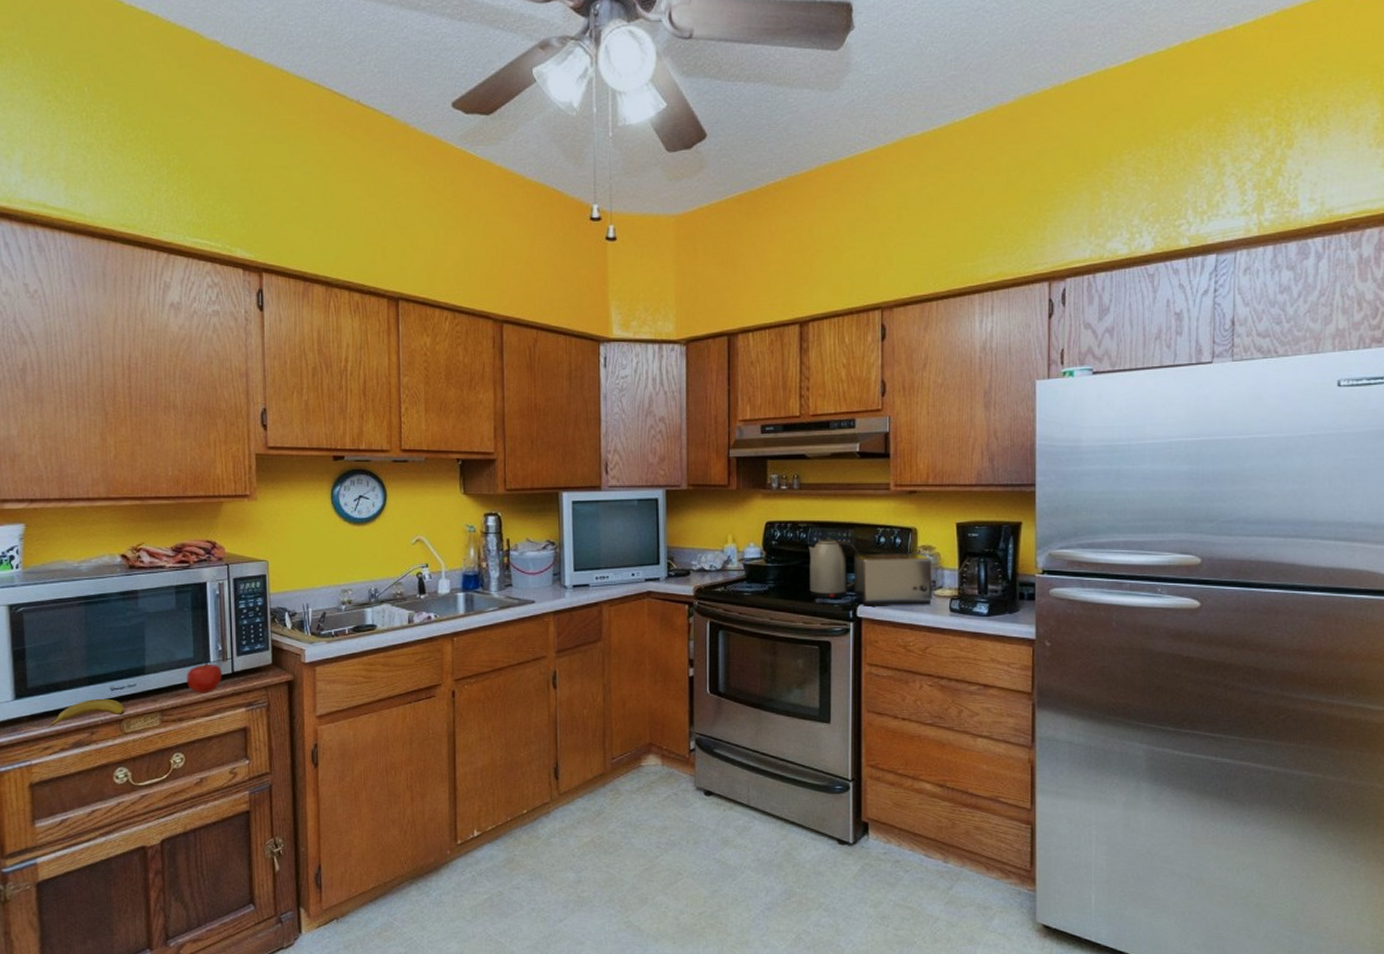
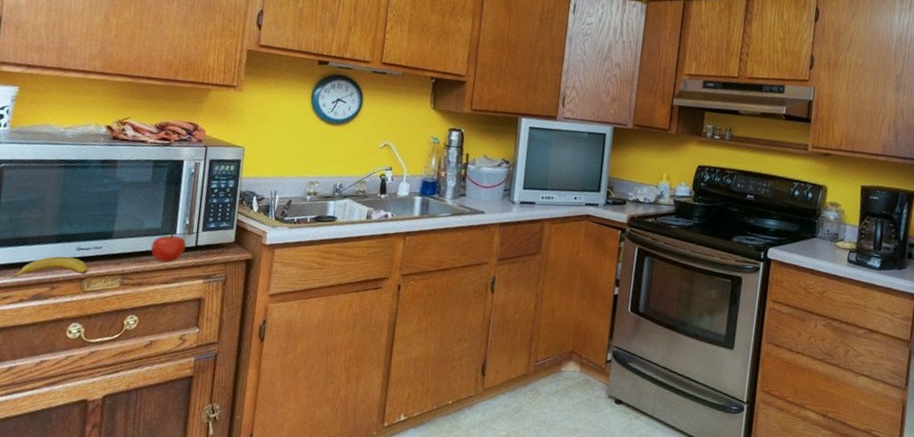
kettle: present [808,538,860,598] -> none [728,185,776,240]
toaster: present [853,553,932,606] -> none [766,202,837,255]

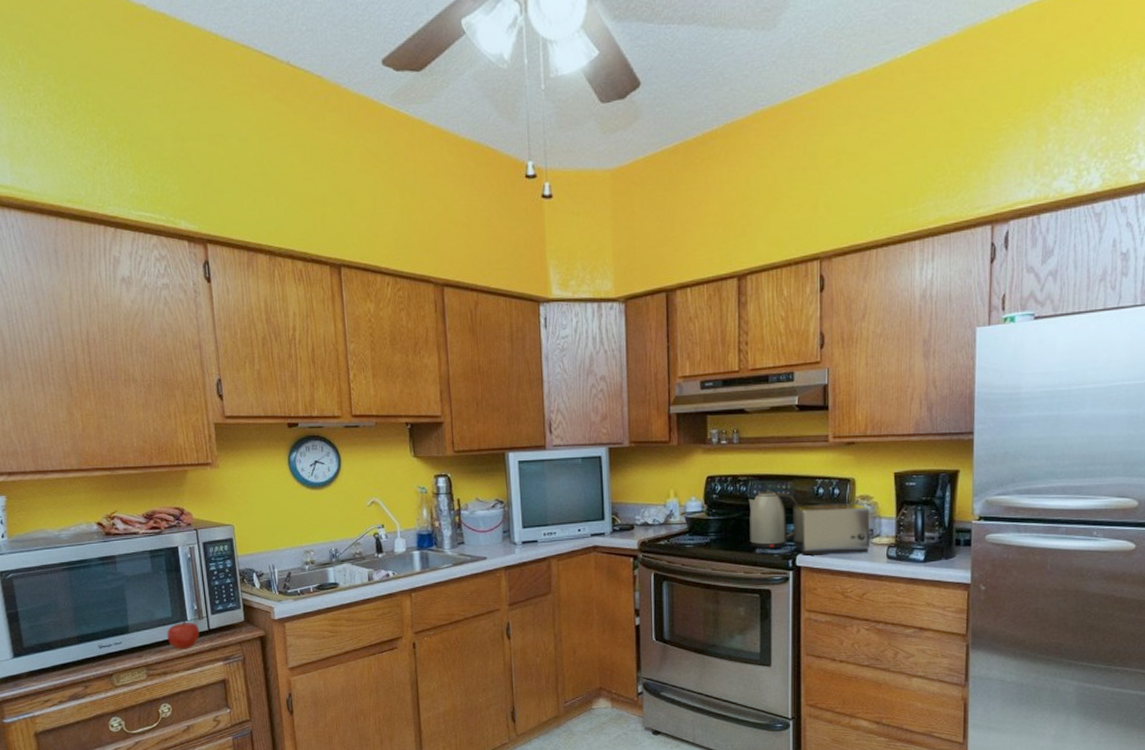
fruit: present [9,256,88,279] -> none [45,655,114,683]
kettle: none [728,185,776,240] -> present [748,490,799,549]
toaster: none [766,202,837,255] -> present [792,503,870,555]

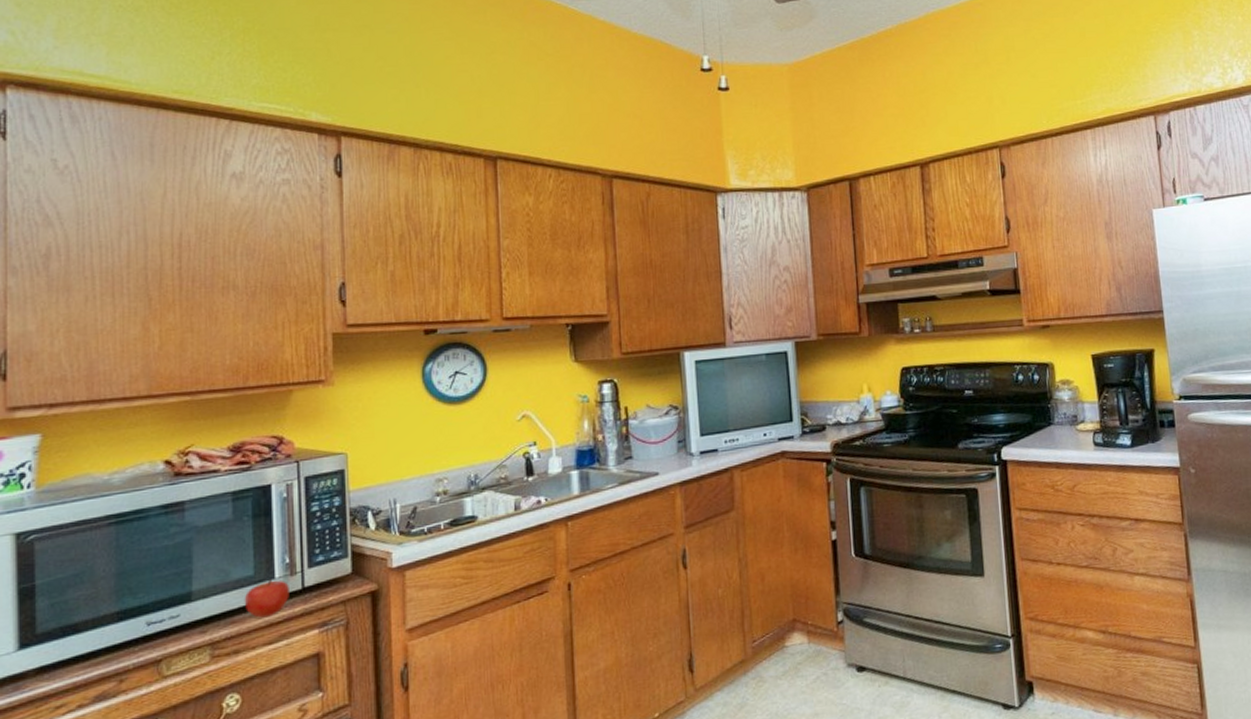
kettle: present [748,490,799,549] -> none [946,379,999,444]
toaster: present [792,503,870,555] -> none [993,389,1075,448]

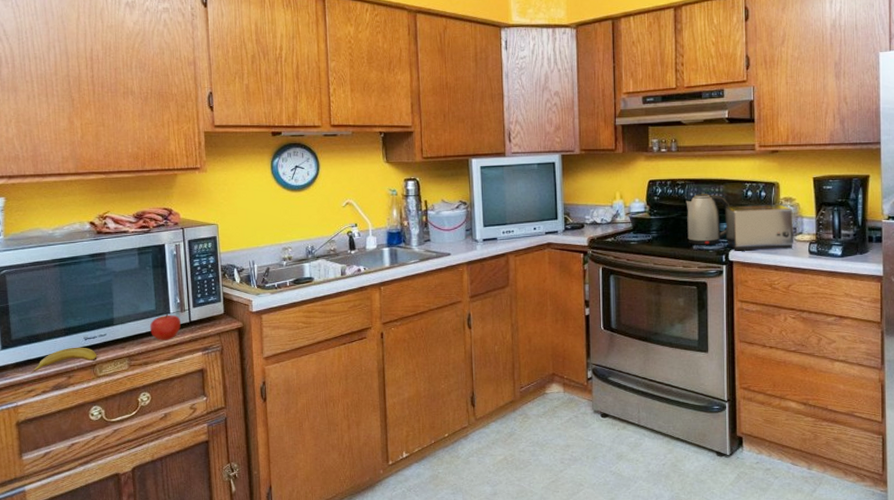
fruit: none [61,635,165,681] -> present [30,347,97,374]
kettle: none [946,379,999,444] -> present [686,193,730,245]
toaster: none [993,389,1075,448] -> present [725,204,793,251]

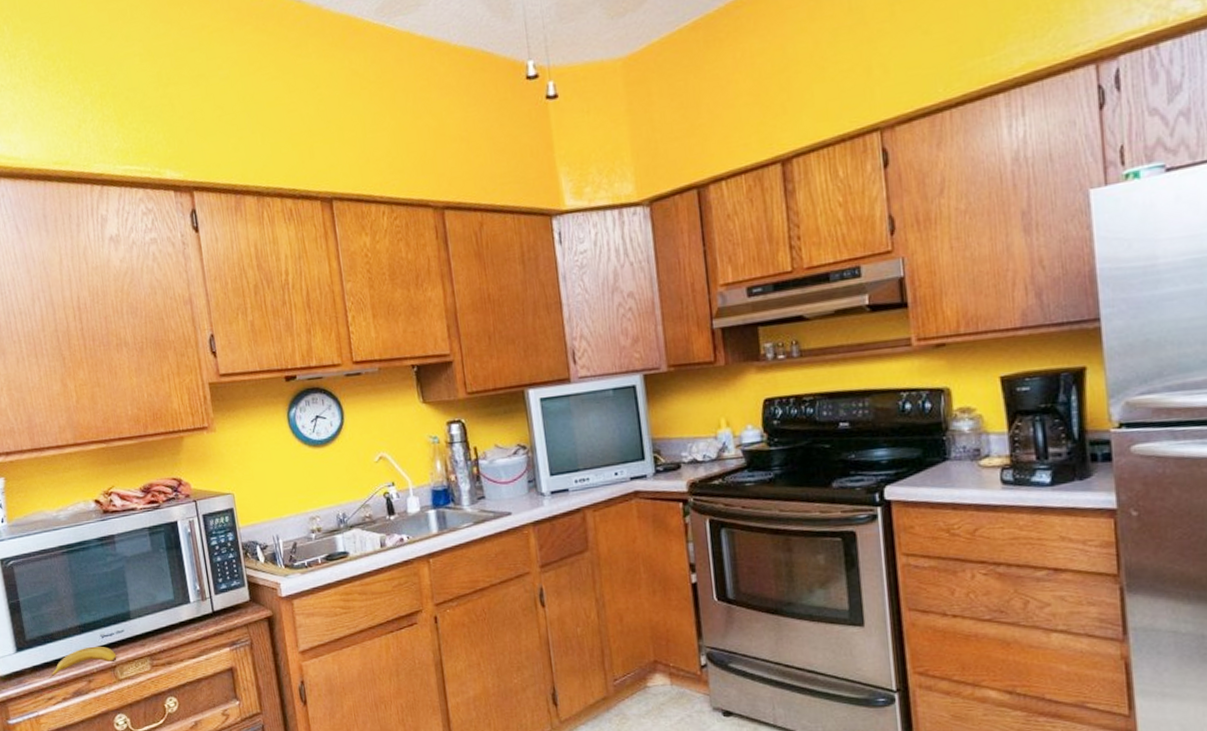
fruit: present [149,313,182,341] -> none [169,603,204,636]
kettle: present [686,193,730,245] -> none [817,410,882,482]
toaster: present [725,204,793,251] -> none [873,418,977,487]

